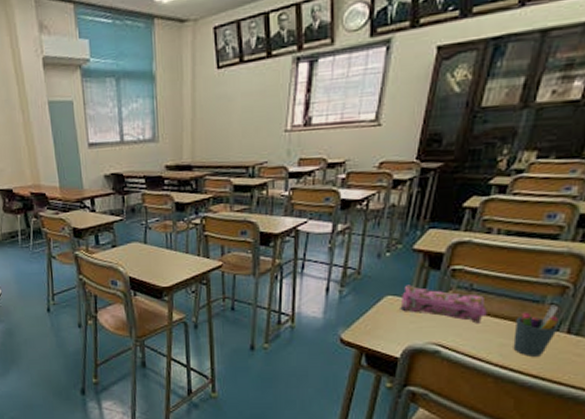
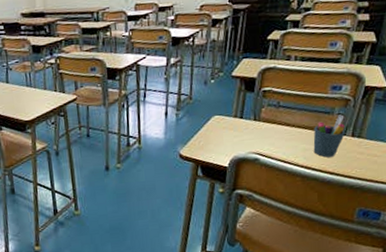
pencil case: present [400,285,487,324] -> none [225,105,292,134]

